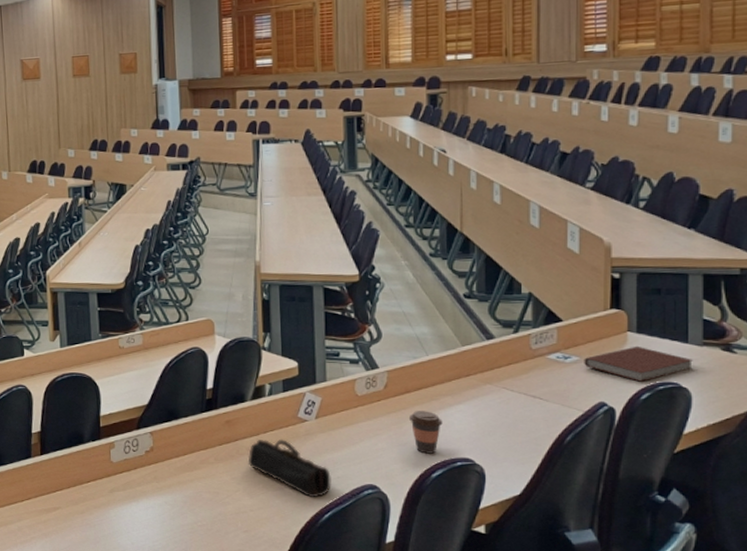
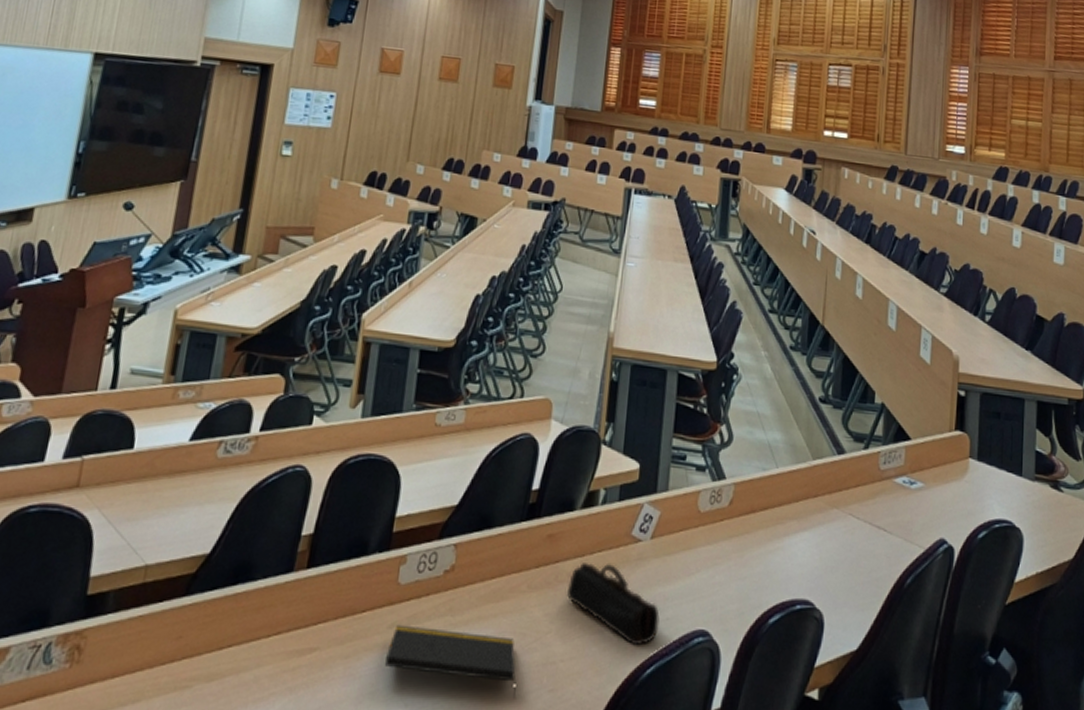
notepad: none [111,490,217,535] -> present [385,624,517,696]
coffee cup: present [408,411,443,454] -> none [751,536,786,593]
book: present [584,346,693,382] -> none [928,475,1026,518]

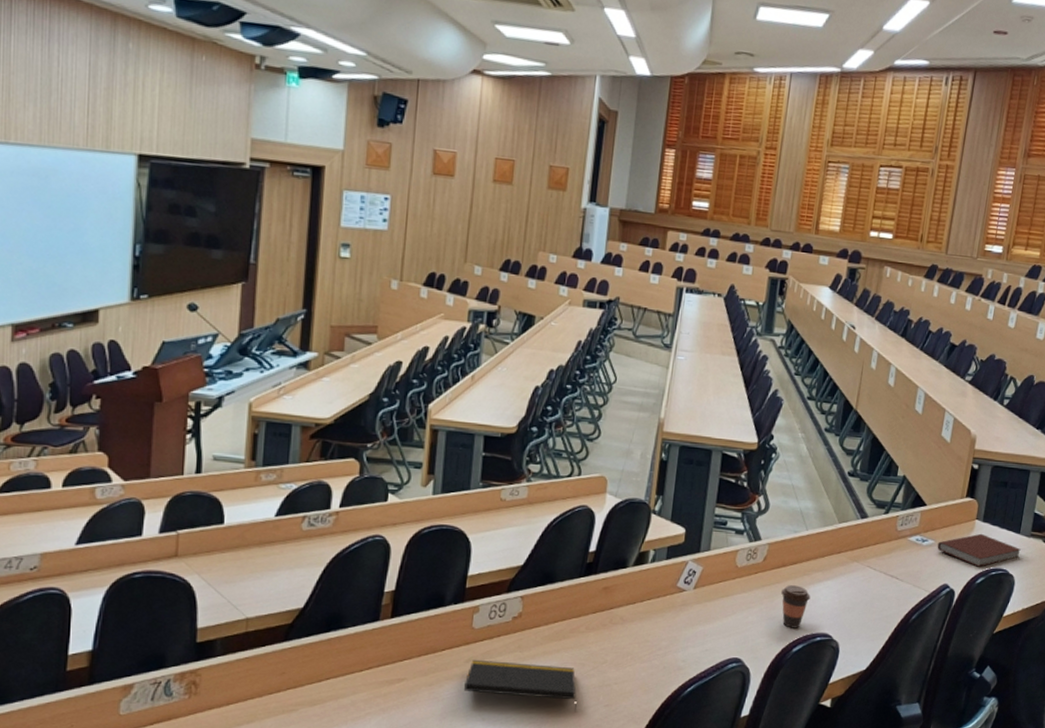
pencil case: present [566,562,660,646] -> none [619,608,700,671]
coffee cup: none [751,536,786,593] -> present [780,585,811,628]
book: none [928,475,1026,518] -> present [937,533,1021,567]

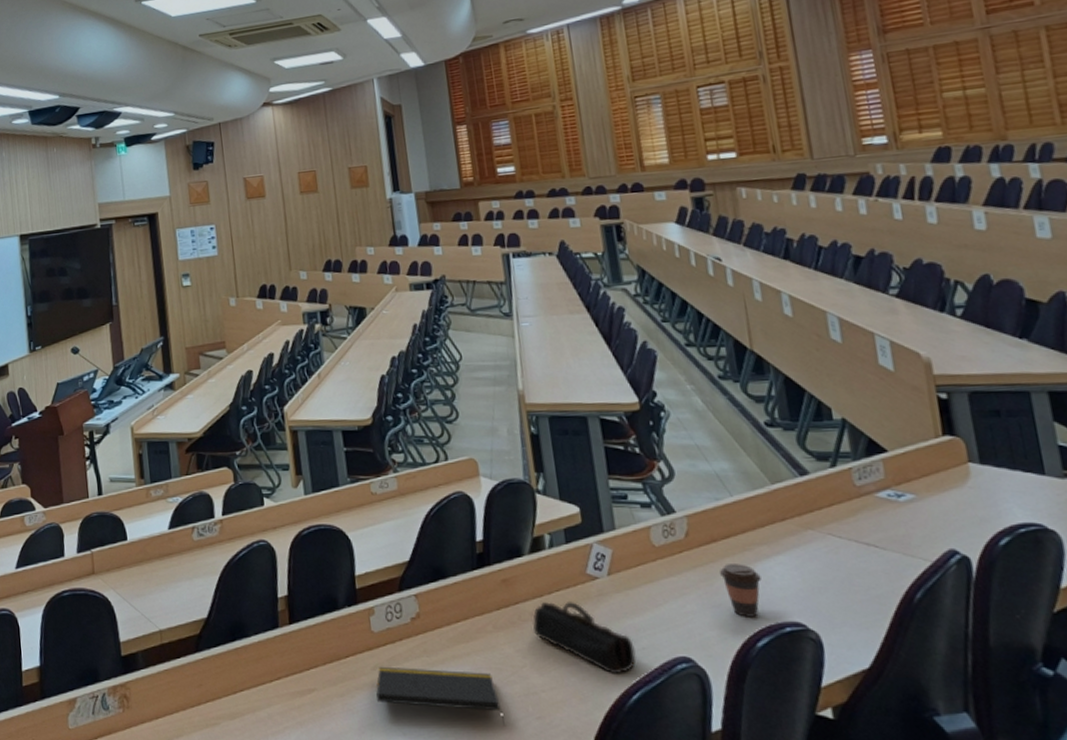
pencil case: none [619,608,700,671] -> present [533,600,637,675]
book: present [937,533,1021,567] -> none [921,479,1055,524]

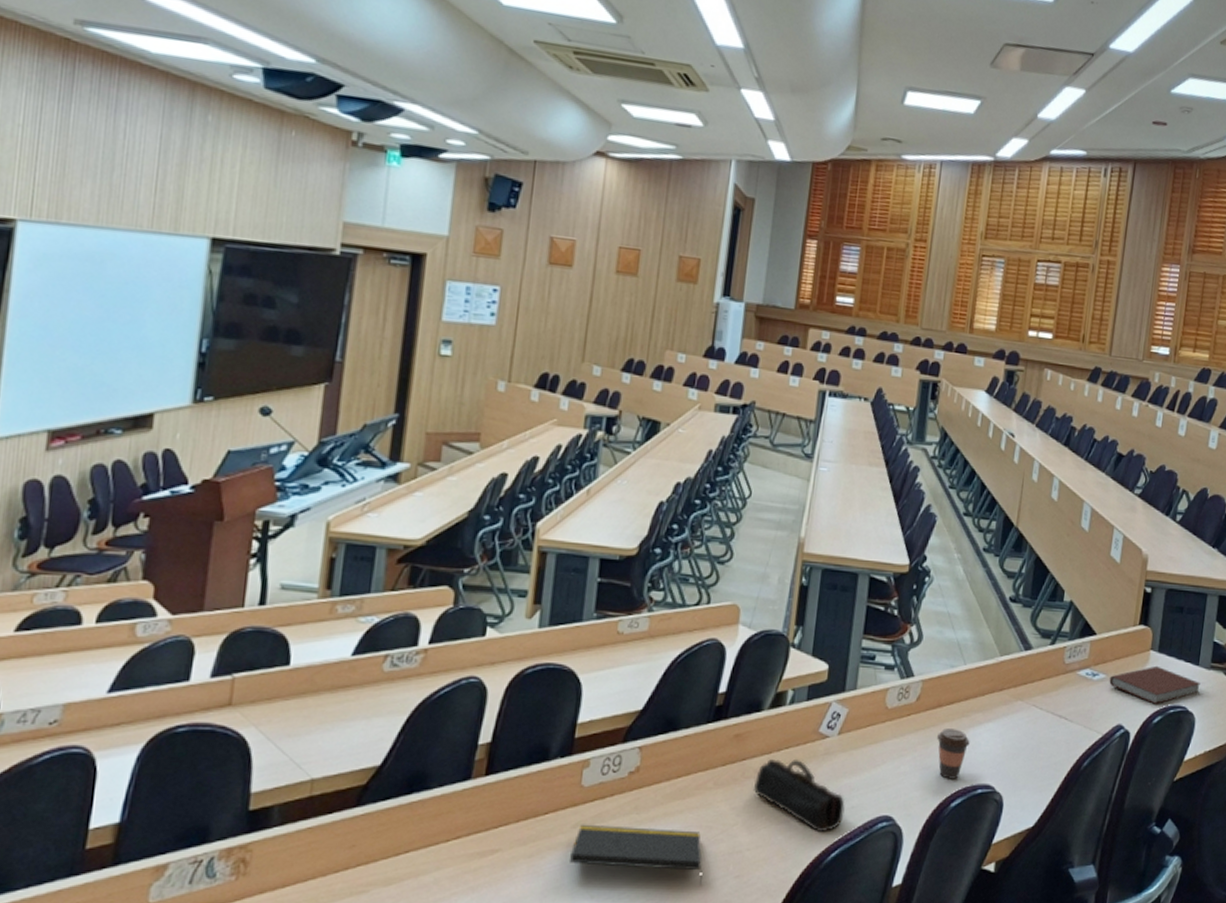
book: none [921,479,1055,524] -> present [1109,665,1201,704]

